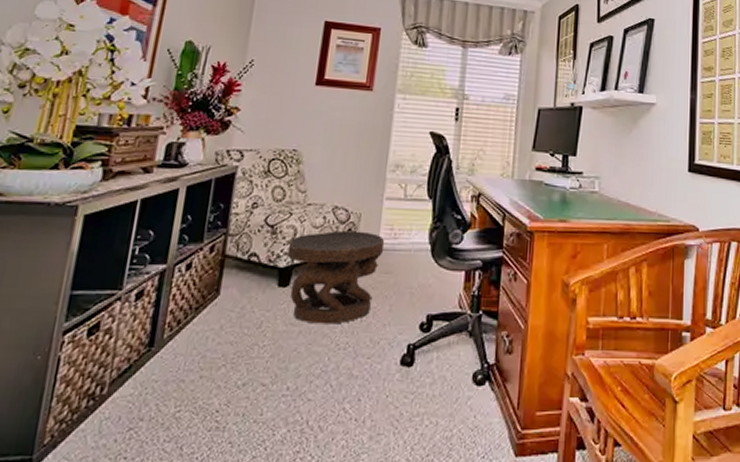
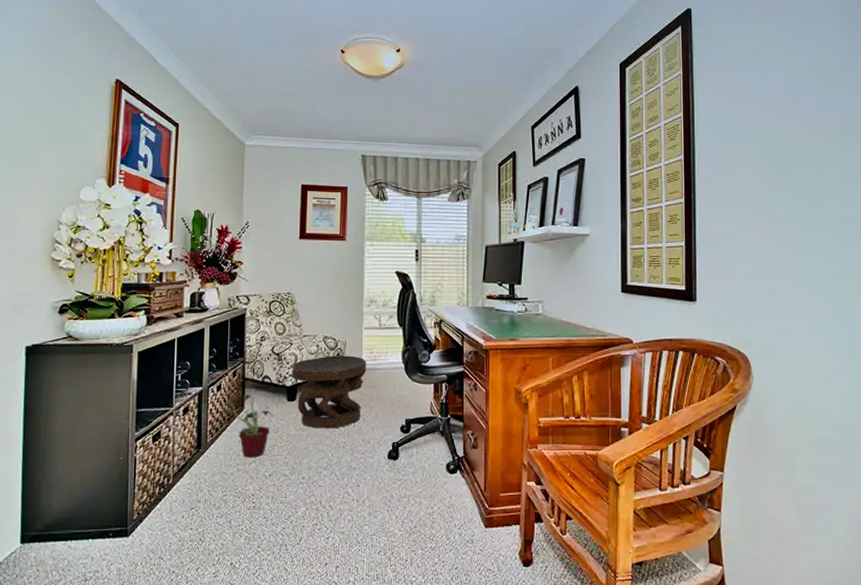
potted plant: none [184,275,257,361] -> present [218,394,273,458]

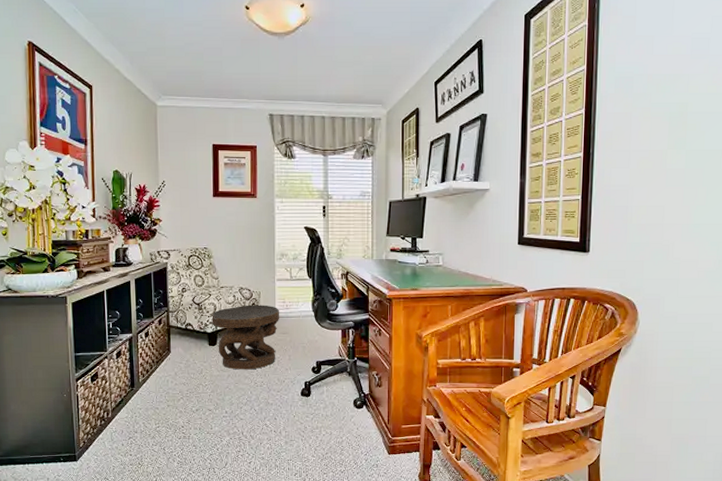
potted plant: present [218,394,273,458] -> none [148,339,197,395]

